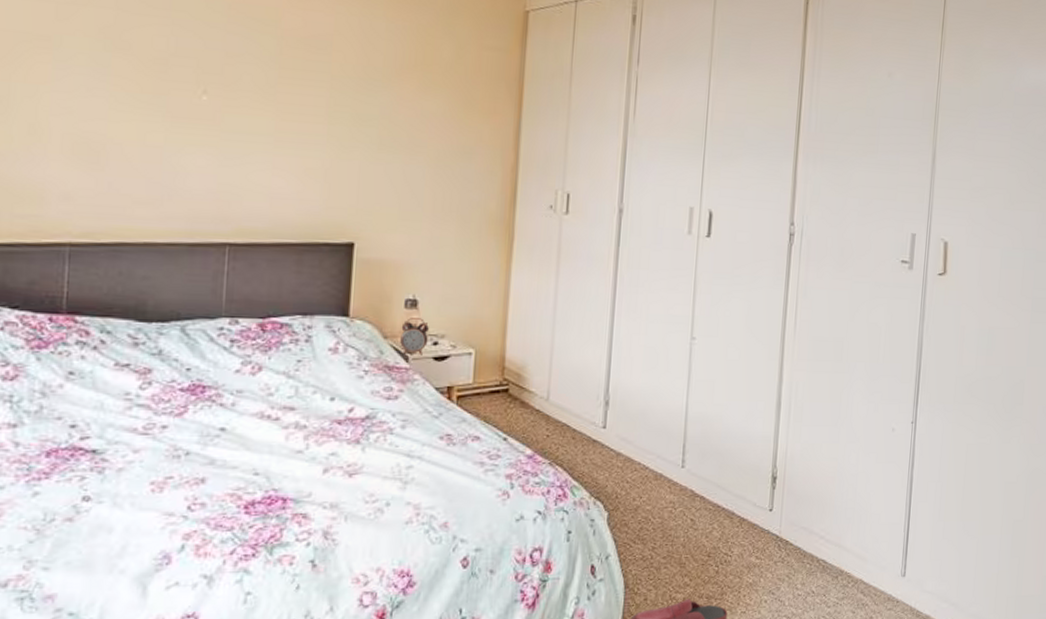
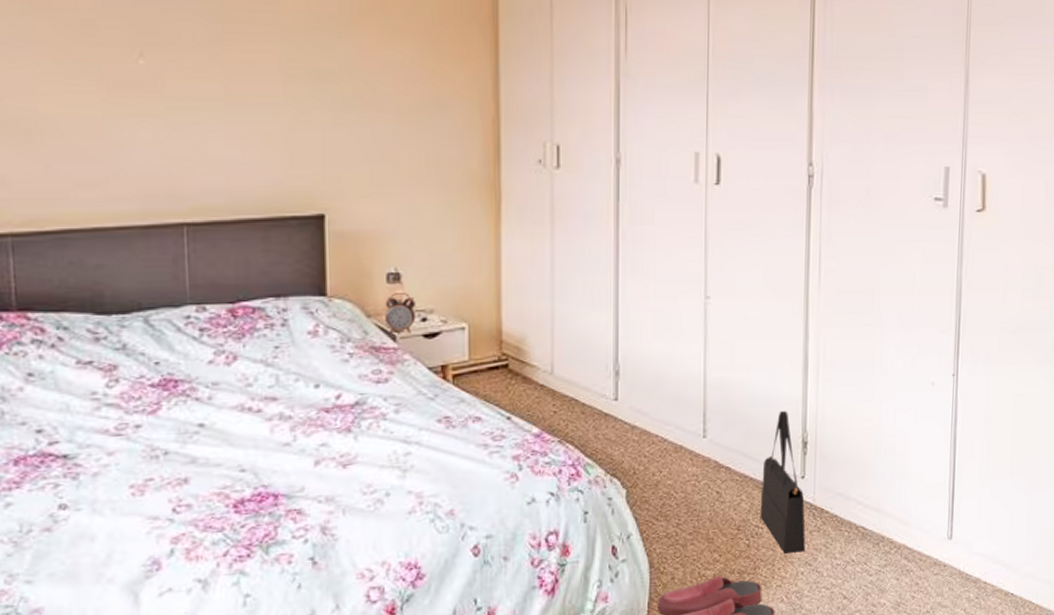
tote bag: none [729,447,771,582] -> present [760,411,805,554]

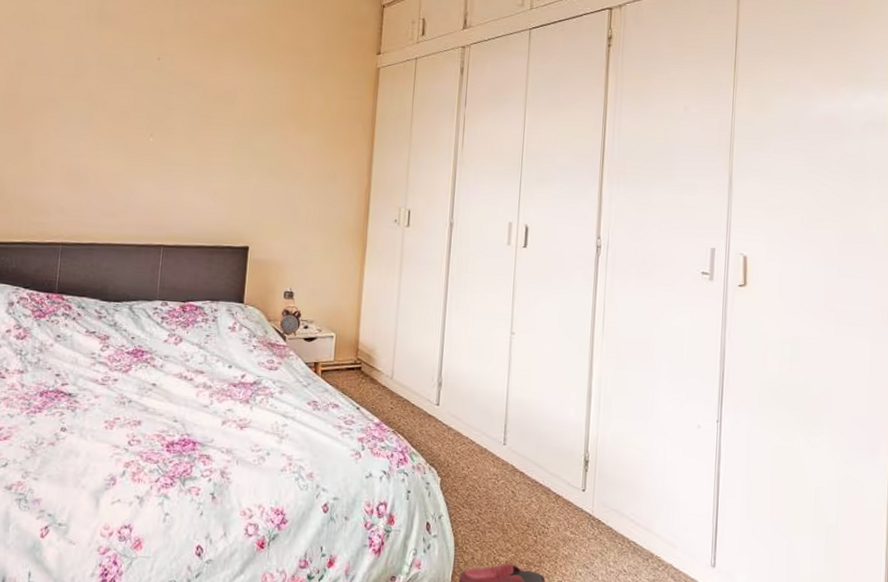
tote bag: present [760,411,805,554] -> none [546,432,585,555]

